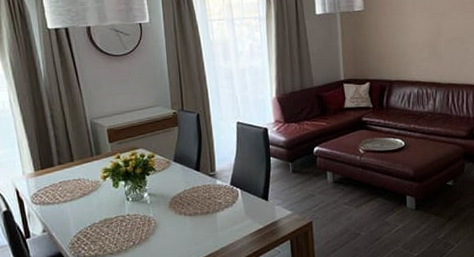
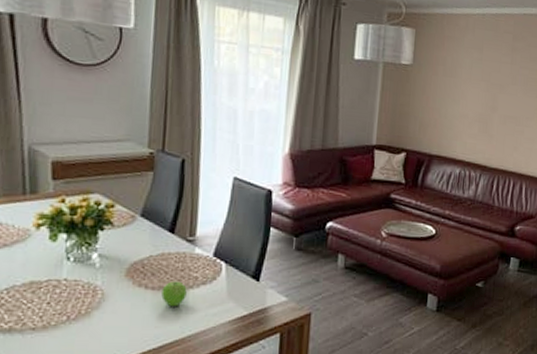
fruit: none [197,207,215,228] -> present [161,281,187,307]

